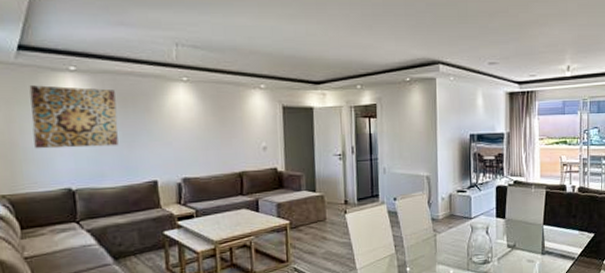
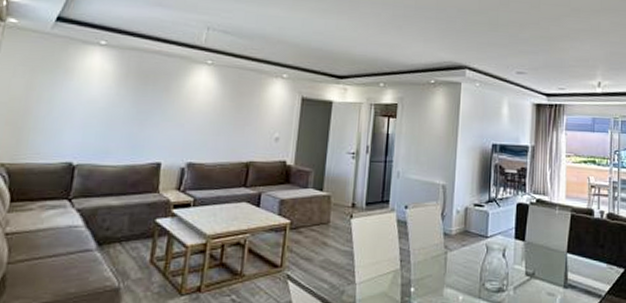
wall art: present [29,85,119,149] -> none [47,56,139,123]

